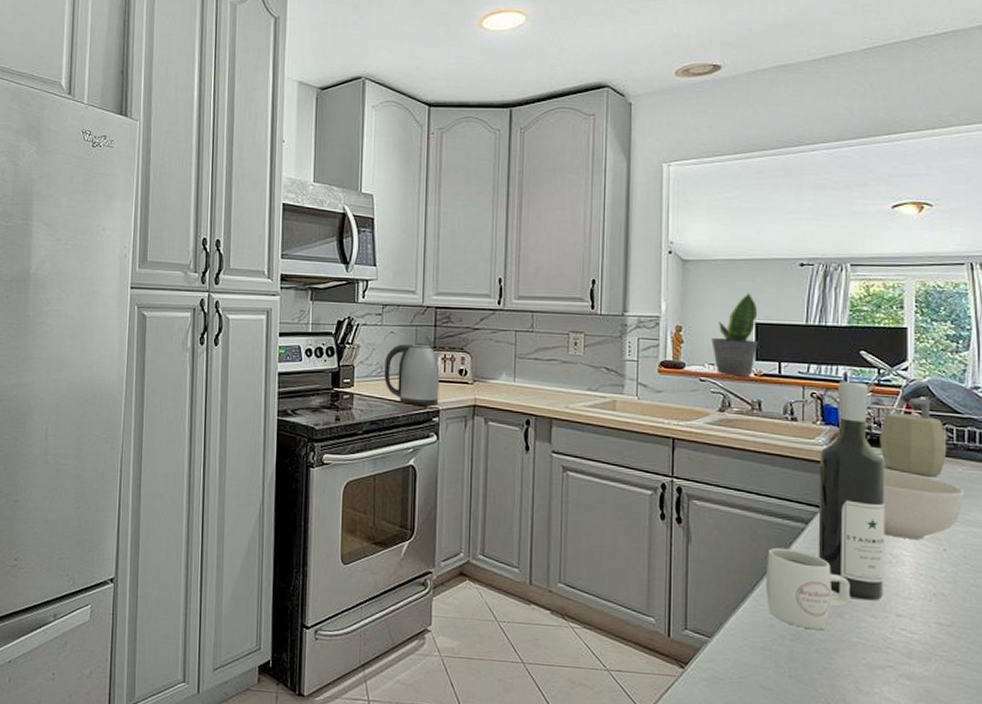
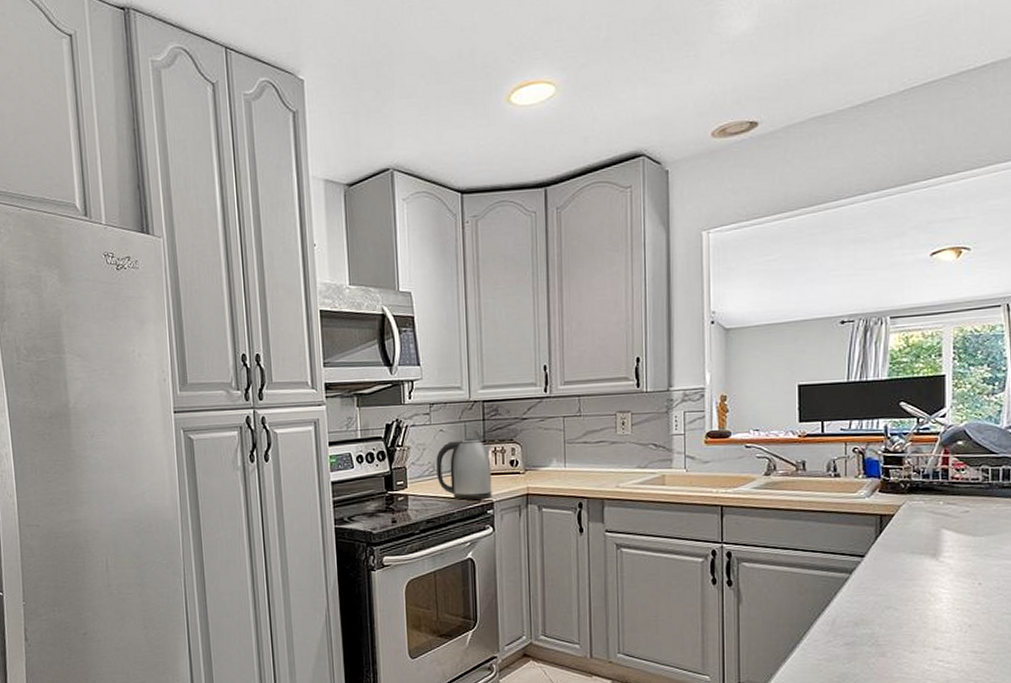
potted plant: present [711,293,759,377] -> none [756,356,802,440]
mug: present [765,547,850,631] -> none [812,598,892,671]
bottle: present [818,381,886,601] -> none [861,433,924,638]
soap dispenser: present [879,397,947,476] -> none [919,442,983,517]
bowl: present [883,468,965,540] -> none [923,513,999,578]

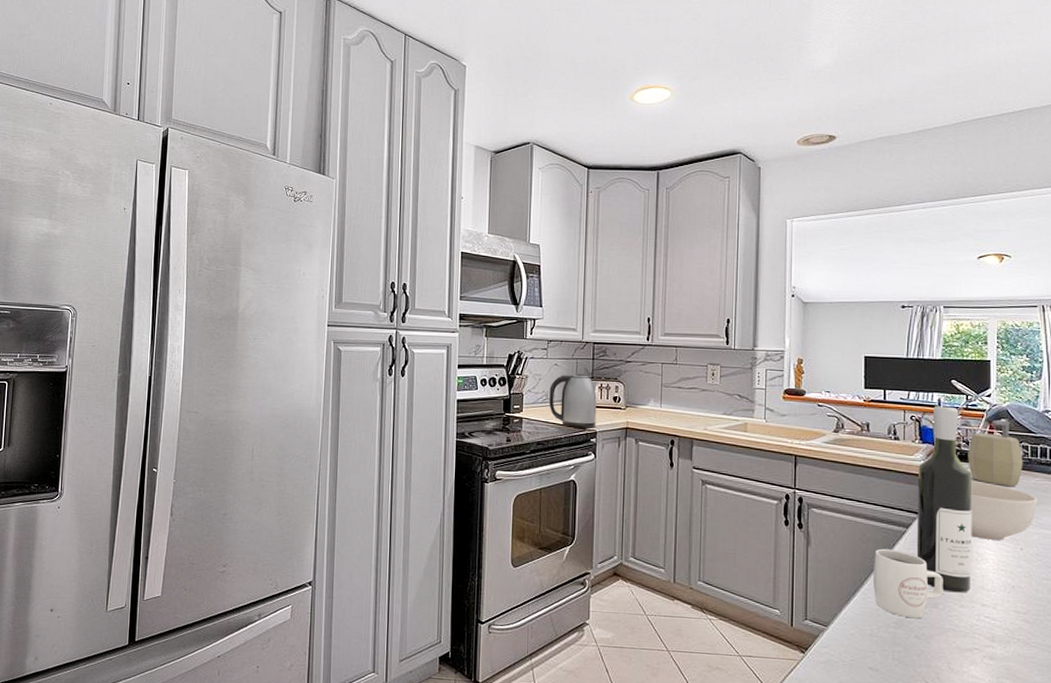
mug: none [812,598,892,671] -> present [872,548,943,619]
bottle: none [861,433,924,638] -> present [916,406,973,593]
soap dispenser: none [919,442,983,517] -> present [968,420,1023,486]
bowl: none [923,513,999,578] -> present [971,480,1038,540]

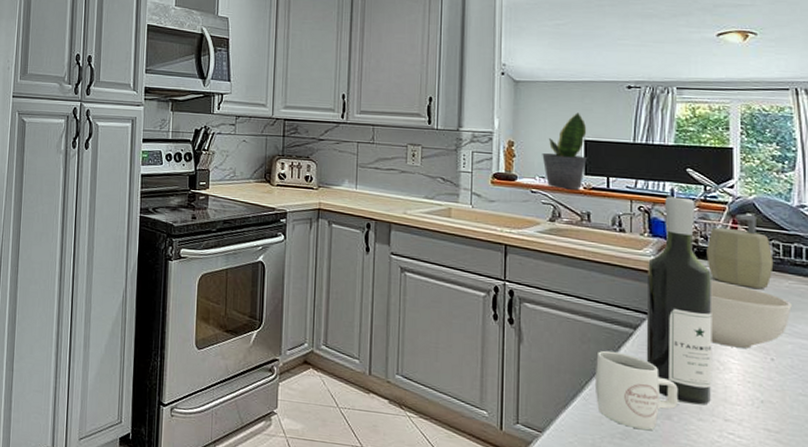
kettle: present [549,373,597,428] -> none [237,150,288,208]
potted plant: none [827,331,868,402] -> present [542,112,588,190]

